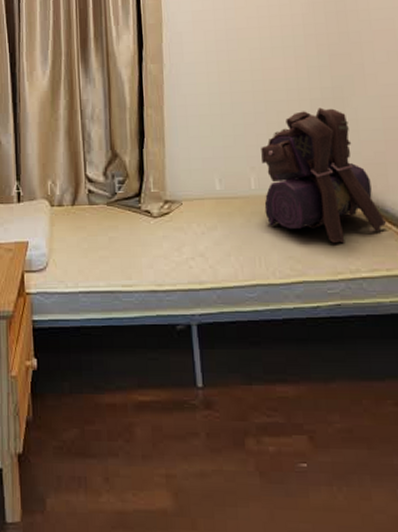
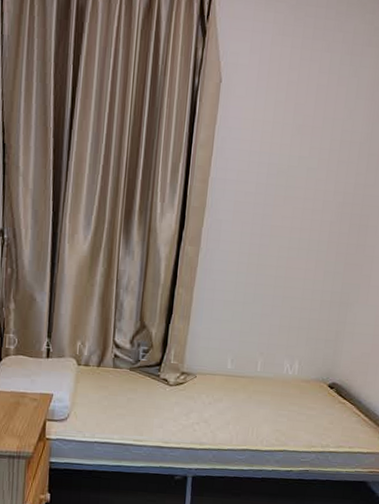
backpack: present [261,107,387,244] -> none [264,309,358,424]

